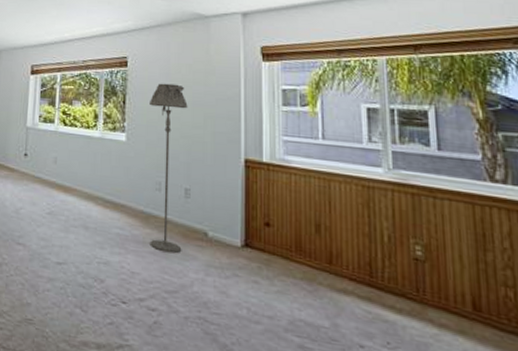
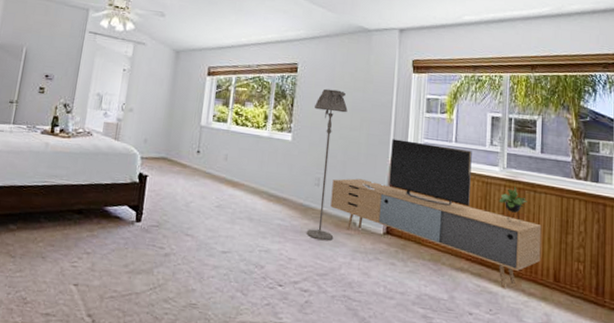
media console: none [175,137,452,318] -> present [330,139,542,289]

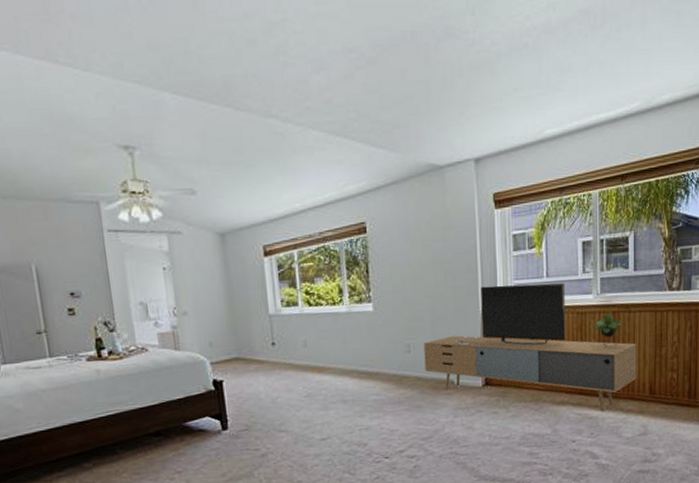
floor lamp: present [306,88,348,241] -> none [392,244,433,407]

